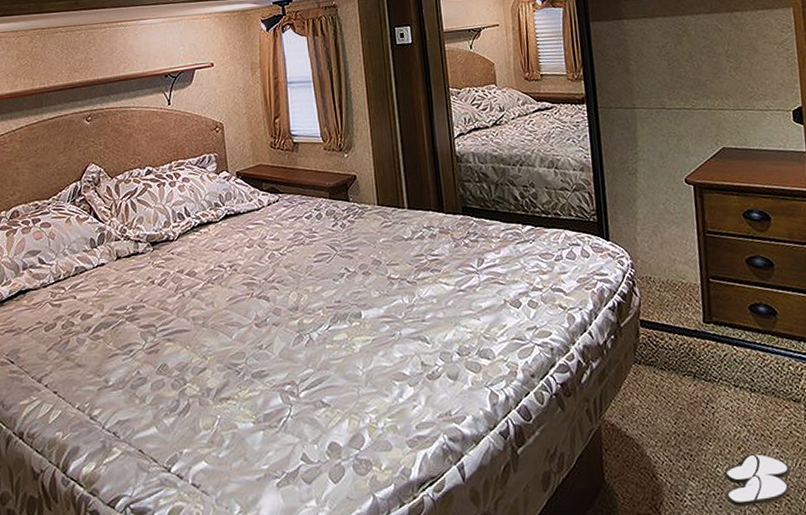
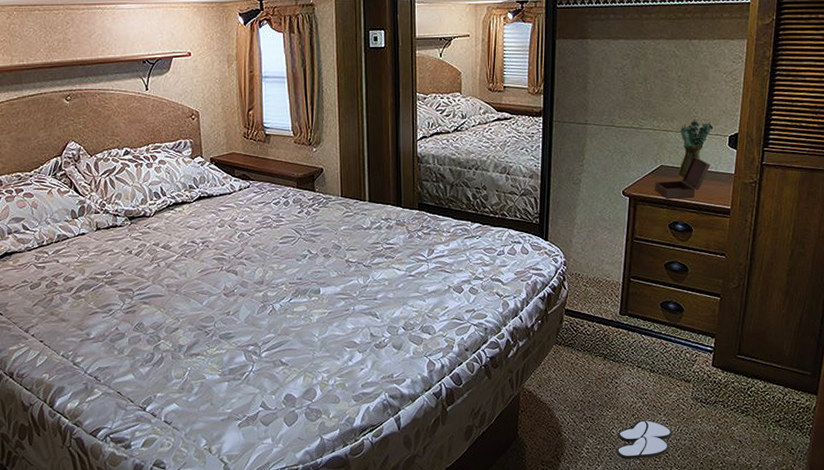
jewelry box: none [719,135,778,184] -> present [655,156,710,199]
vase: none [738,94,773,168] -> present [679,119,713,186]

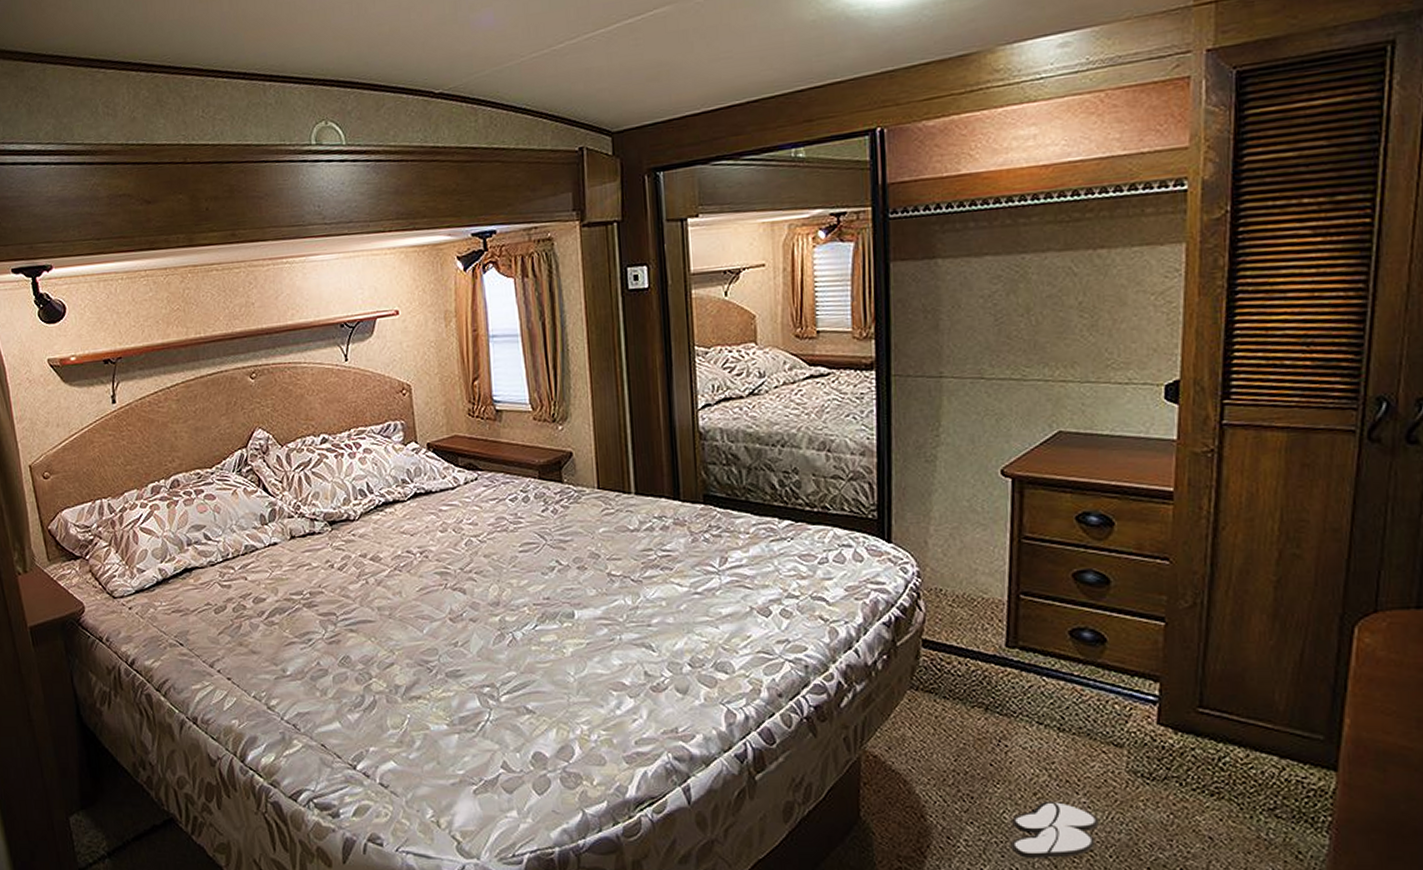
jewelry box: present [655,156,710,199] -> none [1050,416,1137,479]
vase: present [679,119,713,186] -> none [1087,362,1138,459]

